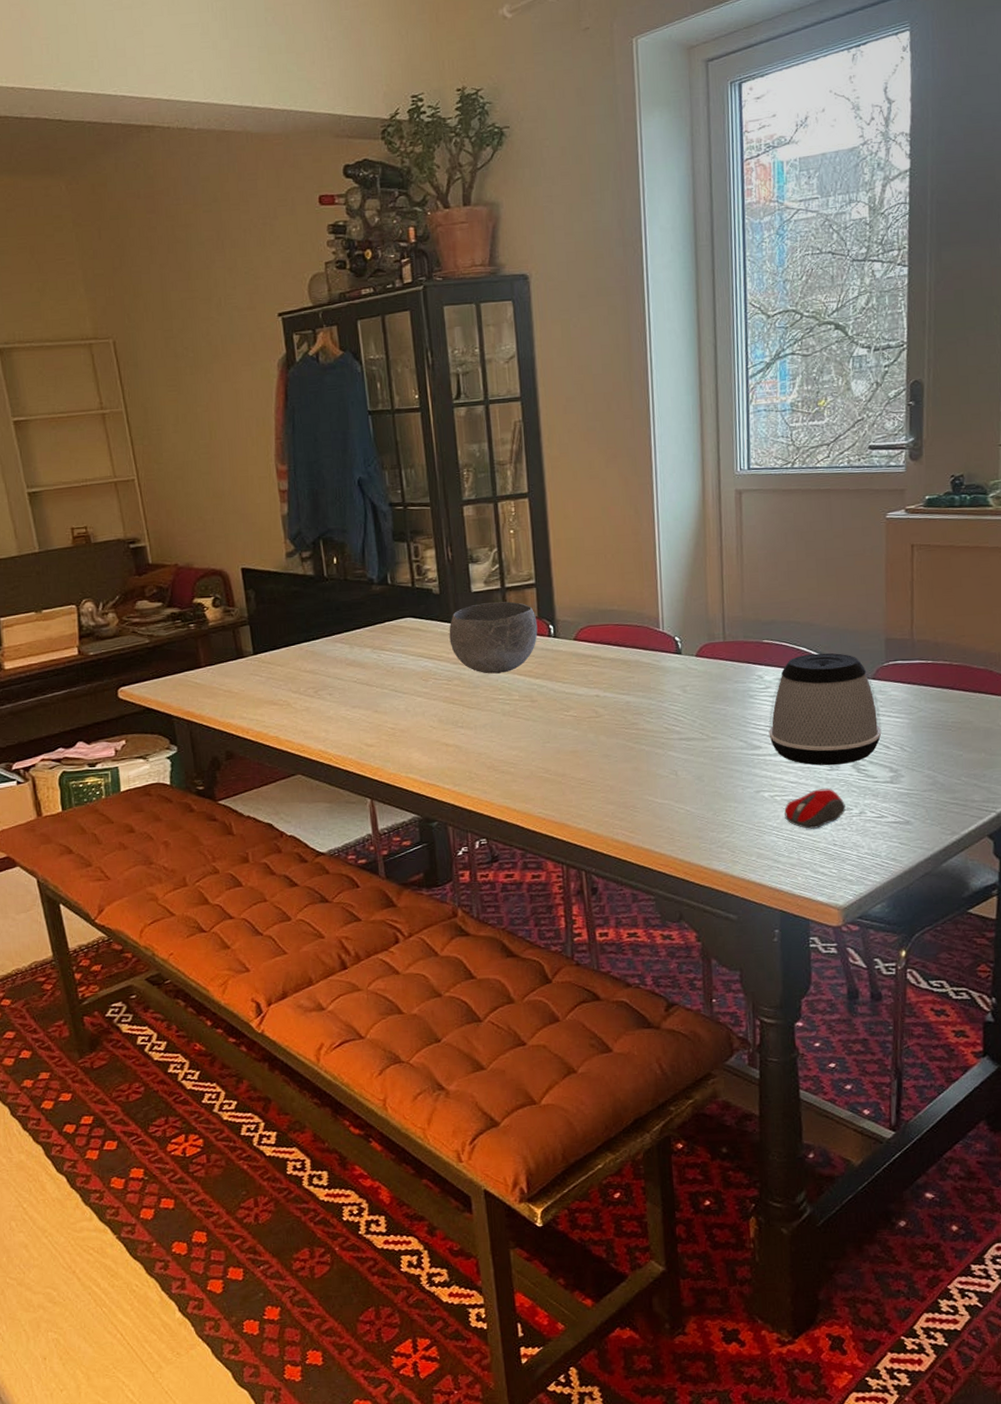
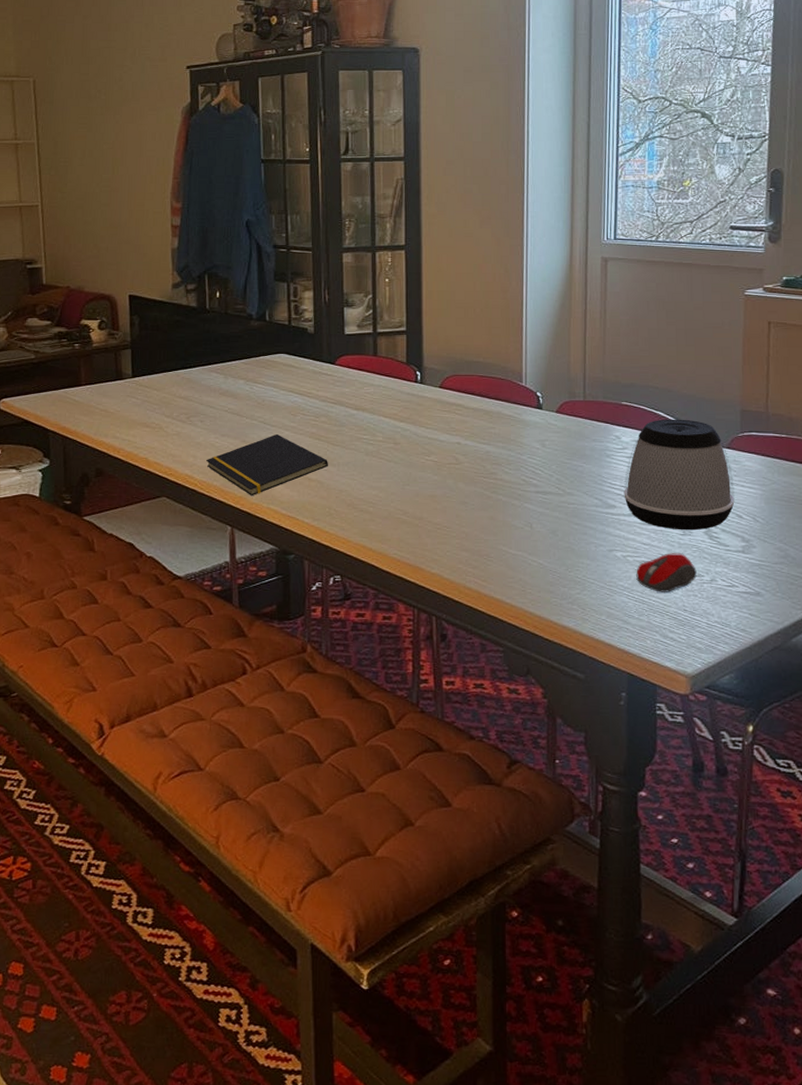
notepad: none [339,702,465,767] -> present [206,434,328,497]
bowl: present [449,601,538,674] -> none [320,345,405,414]

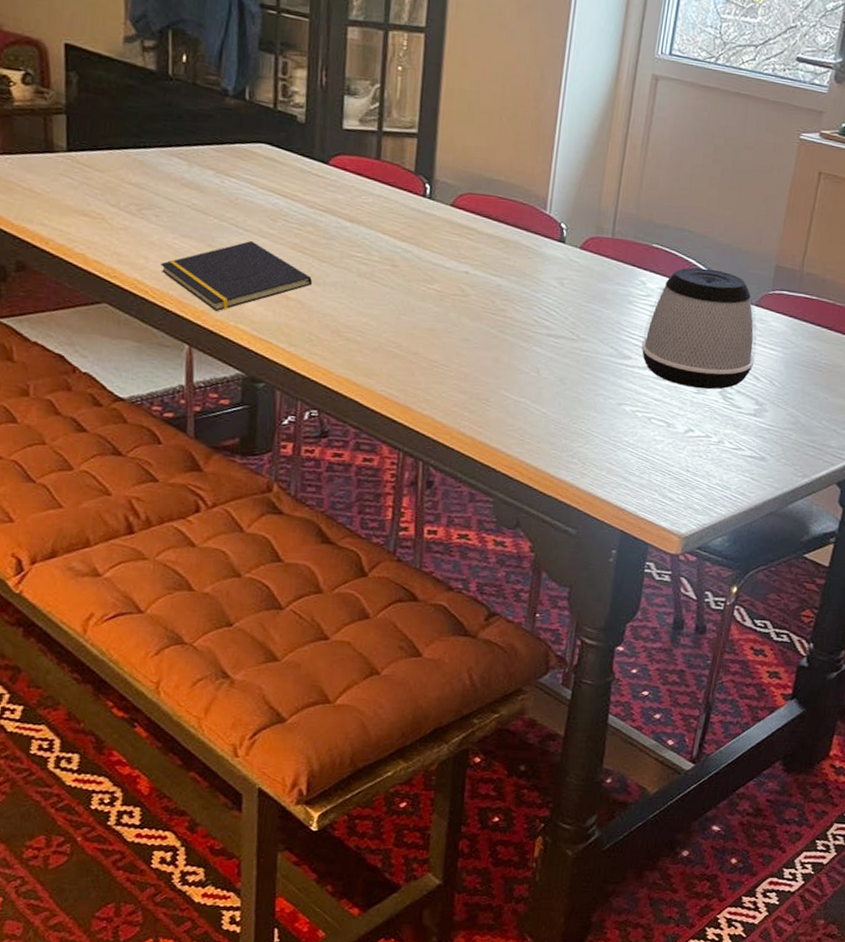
computer mouse: present [636,553,697,593] -> none [642,411,705,452]

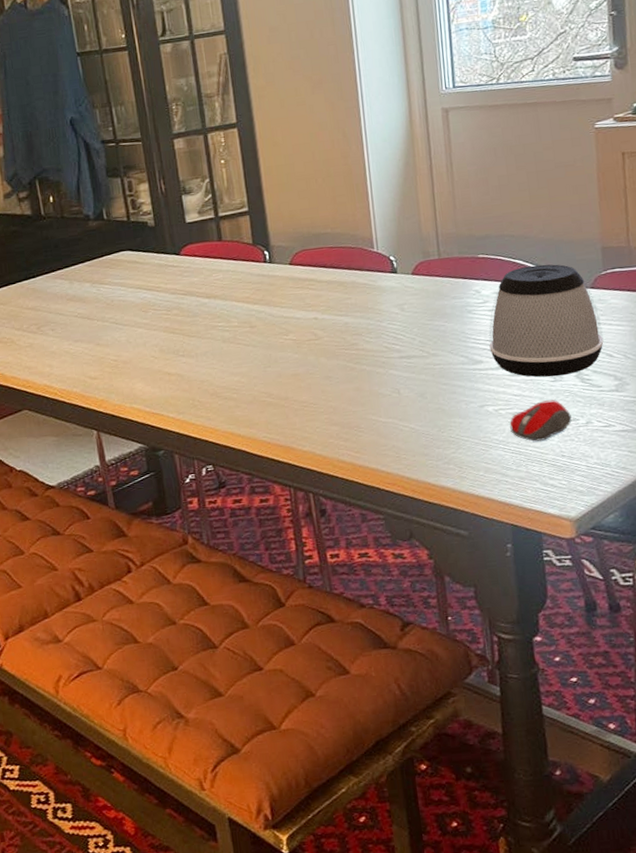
notepad: present [161,241,312,312] -> none [63,333,186,398]
computer mouse: none [642,411,705,452] -> present [510,400,572,442]

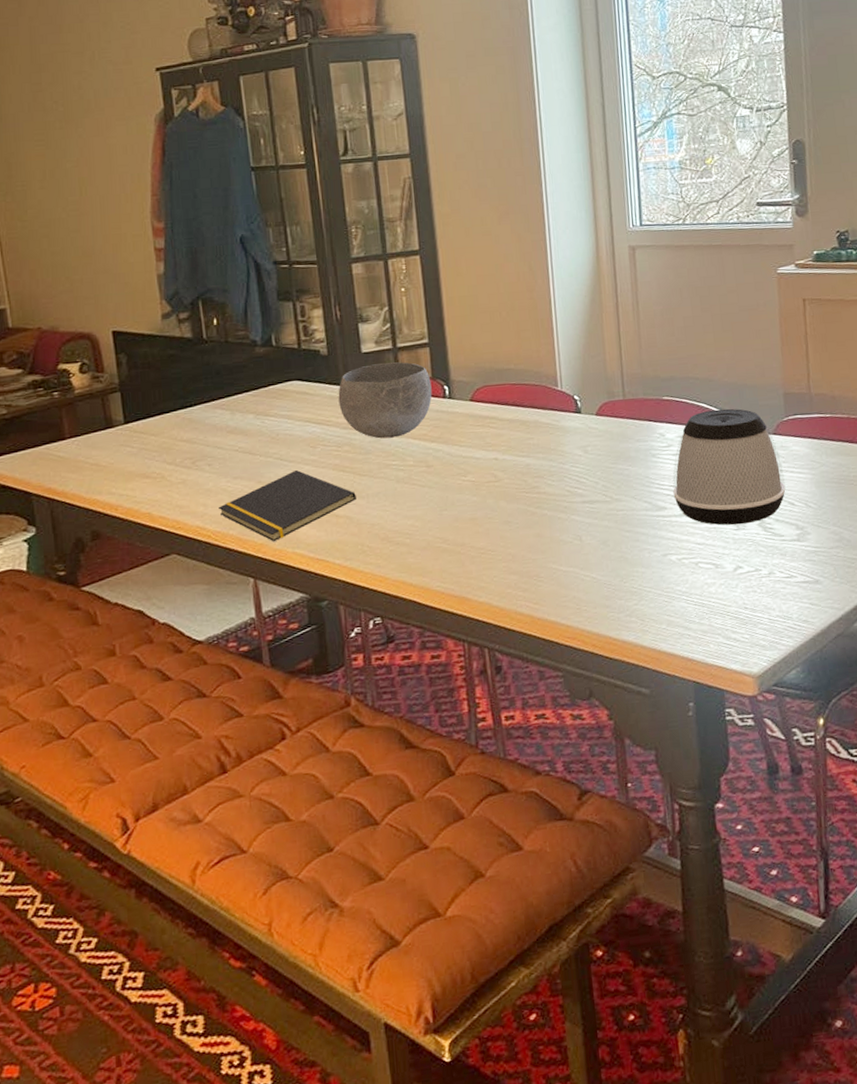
notepad: none [63,333,186,398] -> present [219,470,356,542]
bowl: none [165,230,254,303] -> present [338,361,432,439]
computer mouse: present [510,400,572,442] -> none [693,549,755,593]

